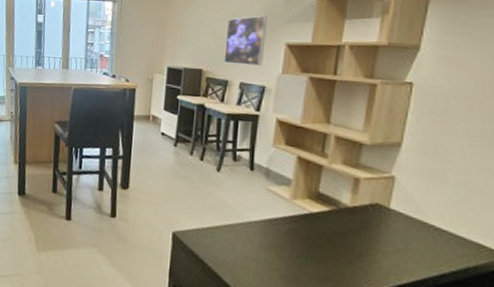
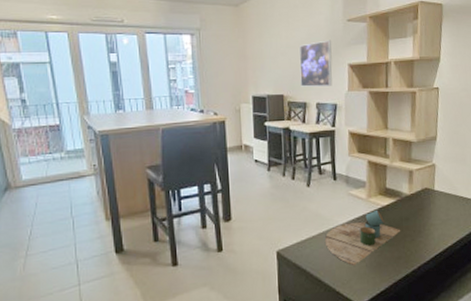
decorative tray: none [230,214,333,273] -> present [324,209,401,266]

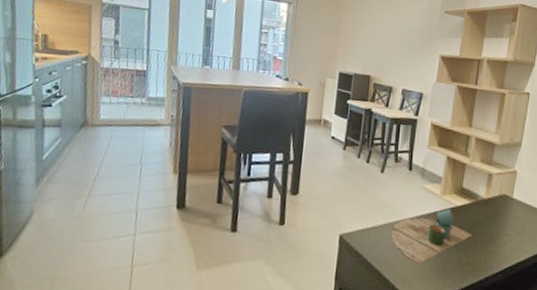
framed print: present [299,40,333,87] -> none [389,28,427,75]

